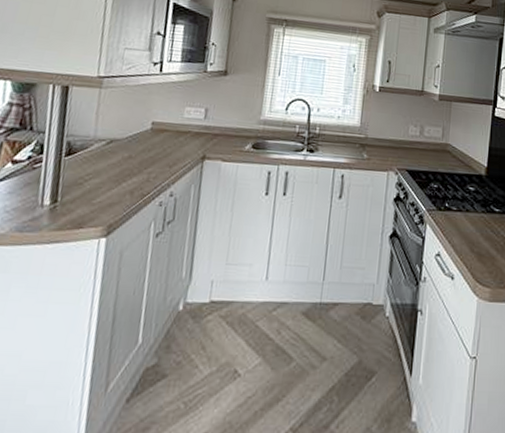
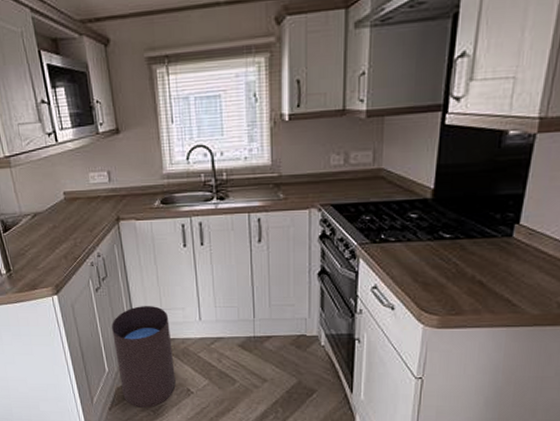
waste bin: none [151,258,233,398] -> present [112,306,176,408]

